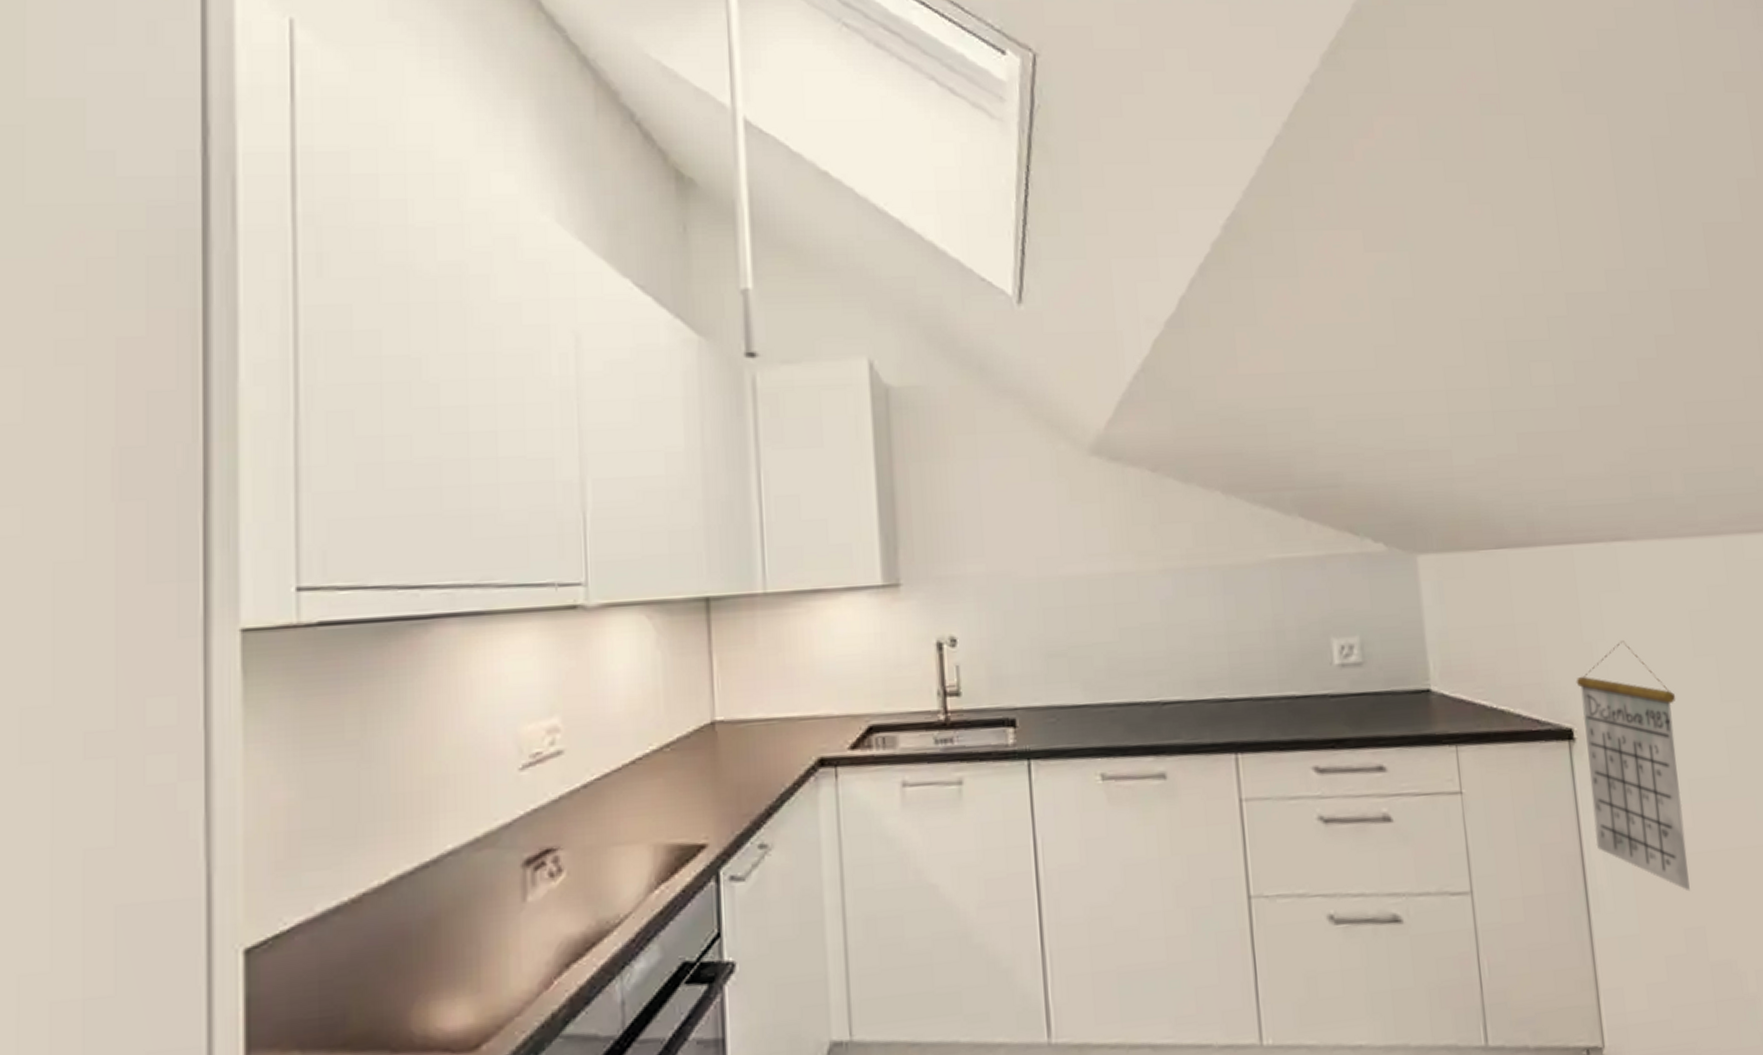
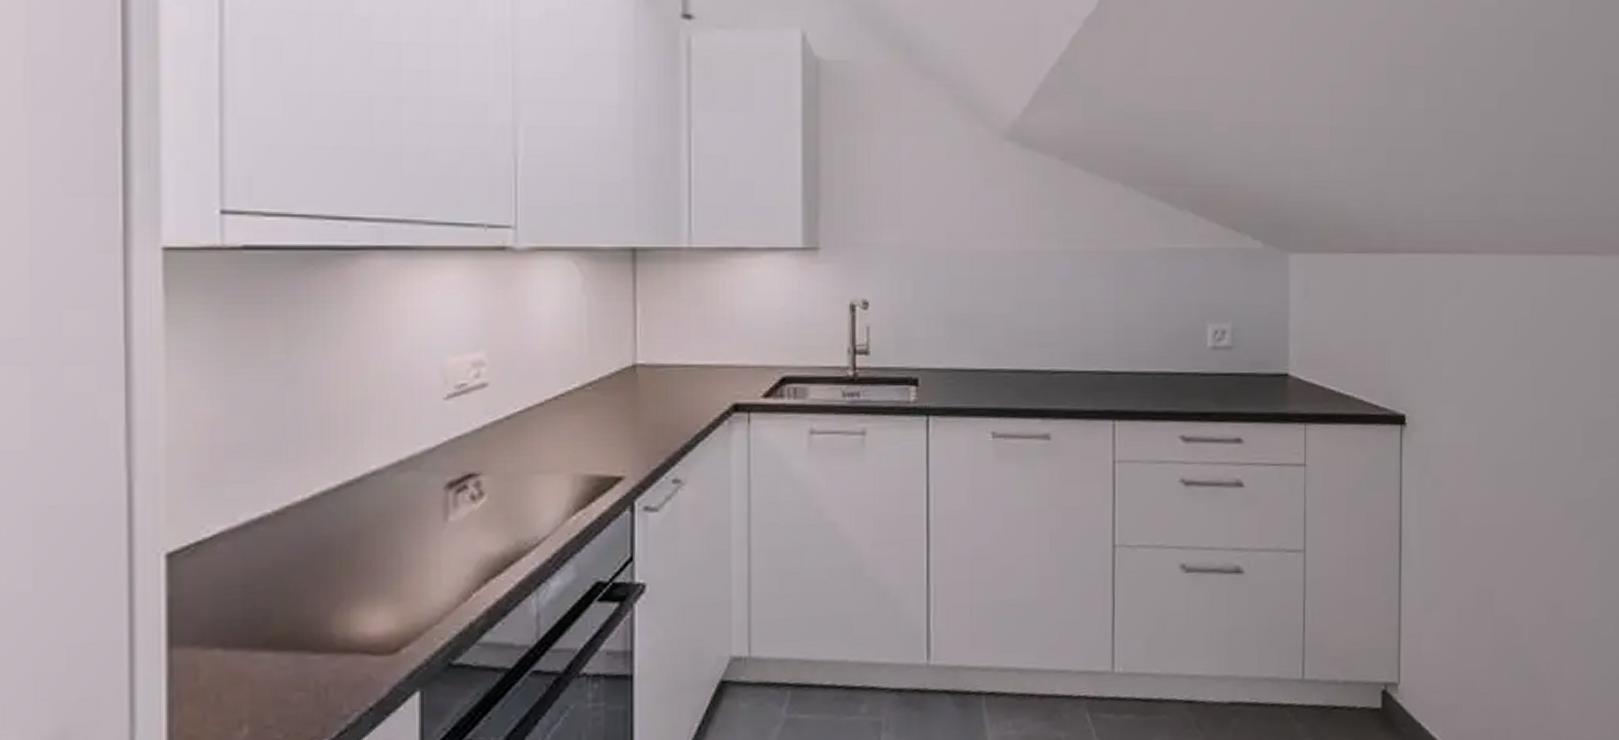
calendar: present [1576,641,1690,892] -> none [1413,341,1495,558]

